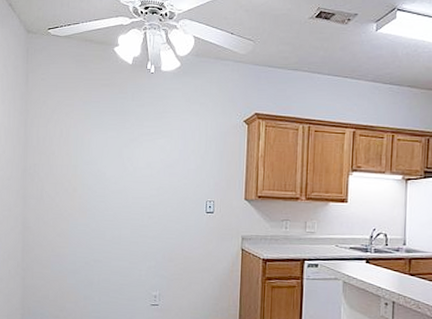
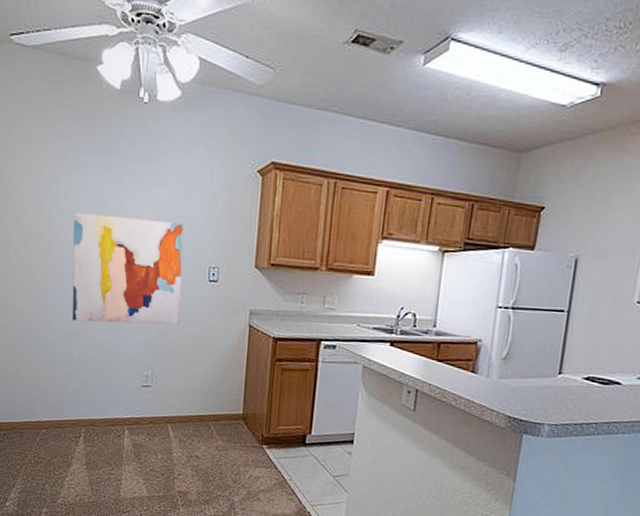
wall art: none [92,161,184,251] -> present [71,212,184,325]

